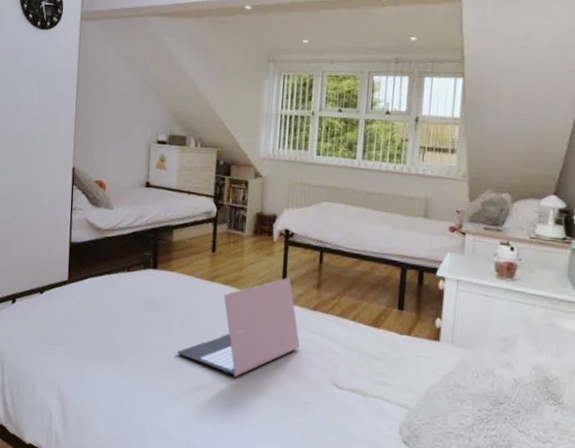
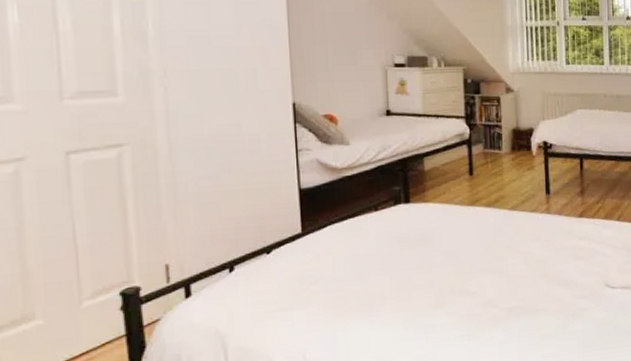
laptop: present [177,278,300,377] -> none [443,190,570,300]

